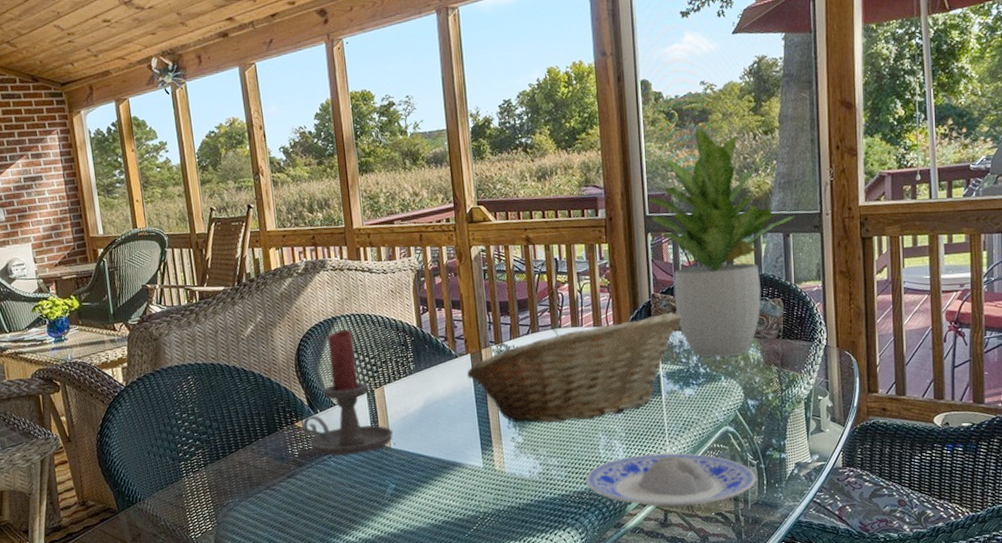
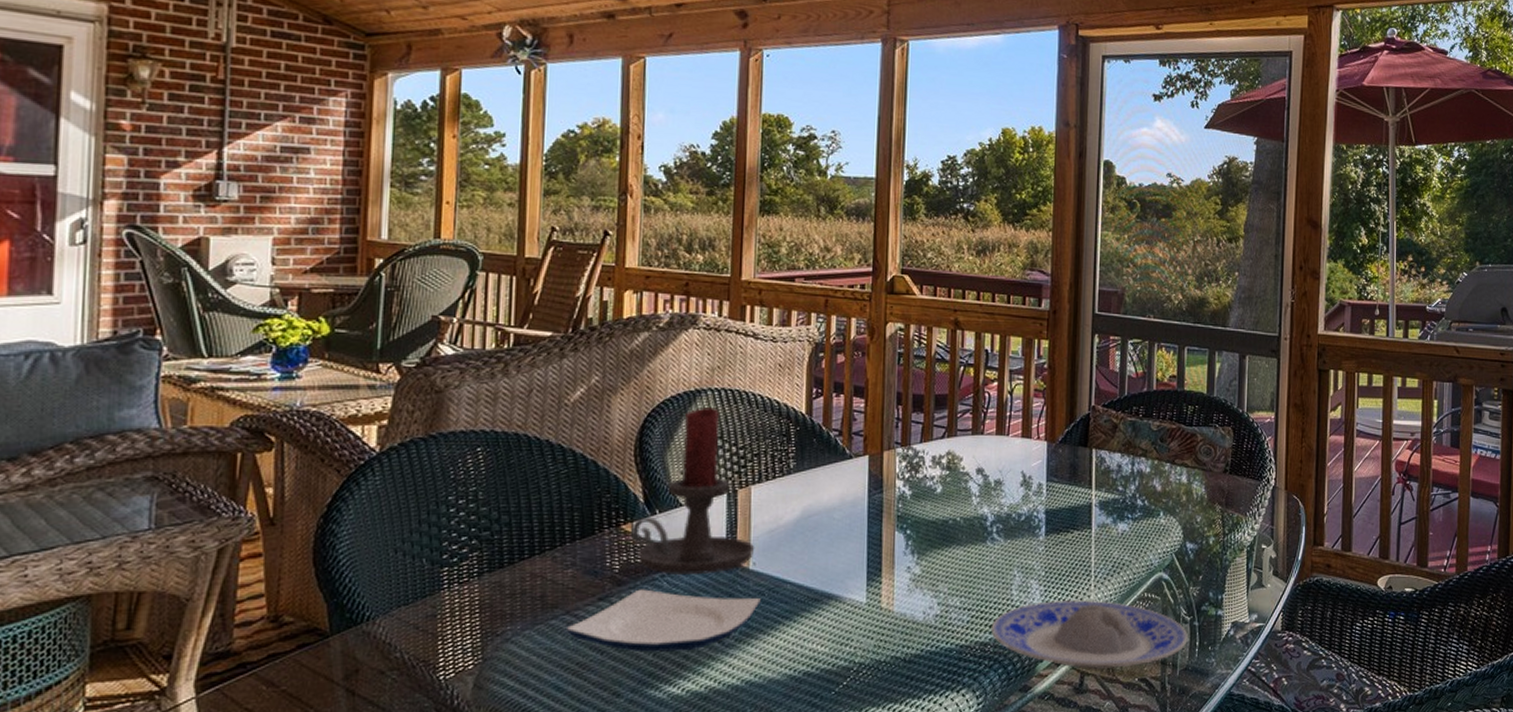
plate: none [269,467,403,513] -> present [567,589,761,652]
fruit basket: present [467,312,682,424] -> none [862,430,1123,553]
potted plant: present [648,126,795,358] -> none [1098,222,1253,490]

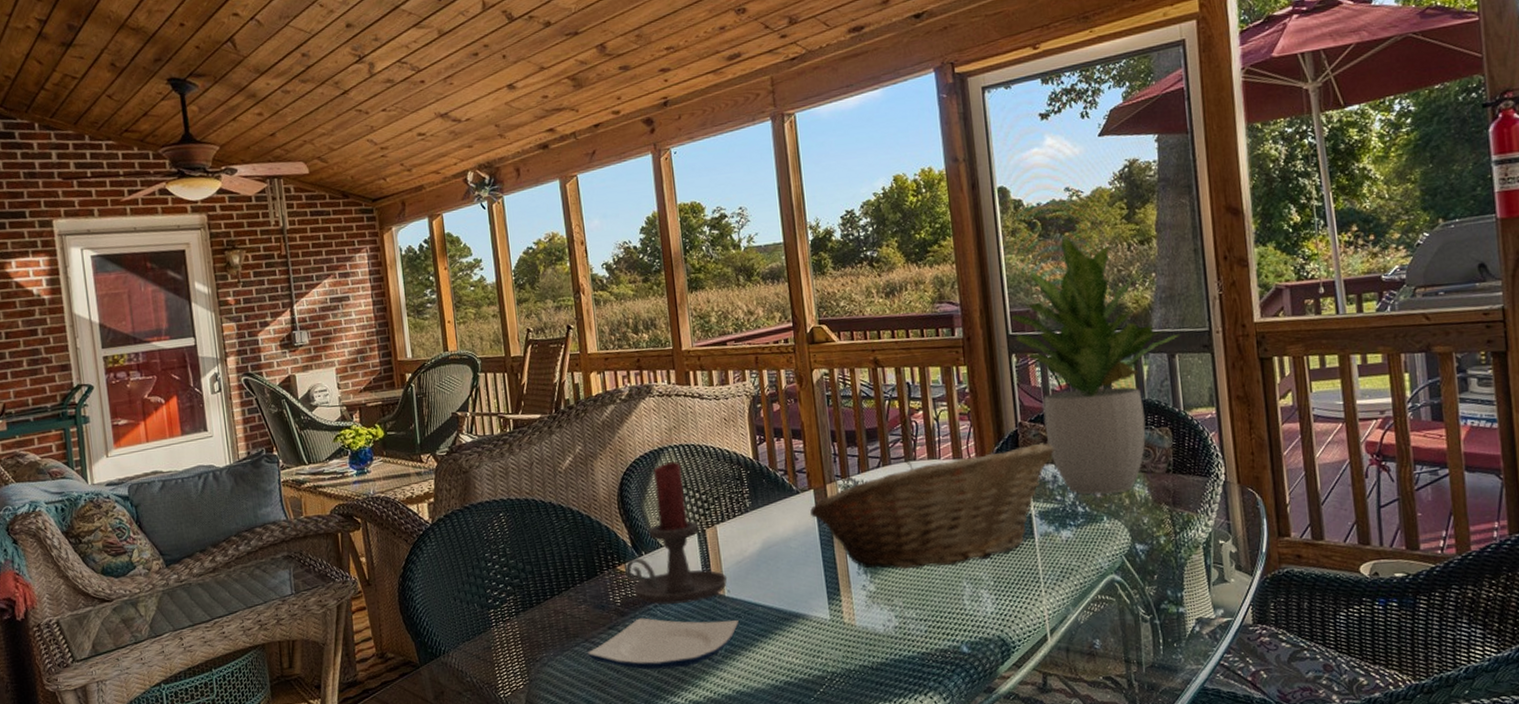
fruit basket: none [862,430,1123,553] -> present [810,443,1054,570]
plate: present [991,599,1188,670] -> none [948,605,1150,670]
potted plant: none [1098,222,1253,490] -> present [1010,236,1180,495]

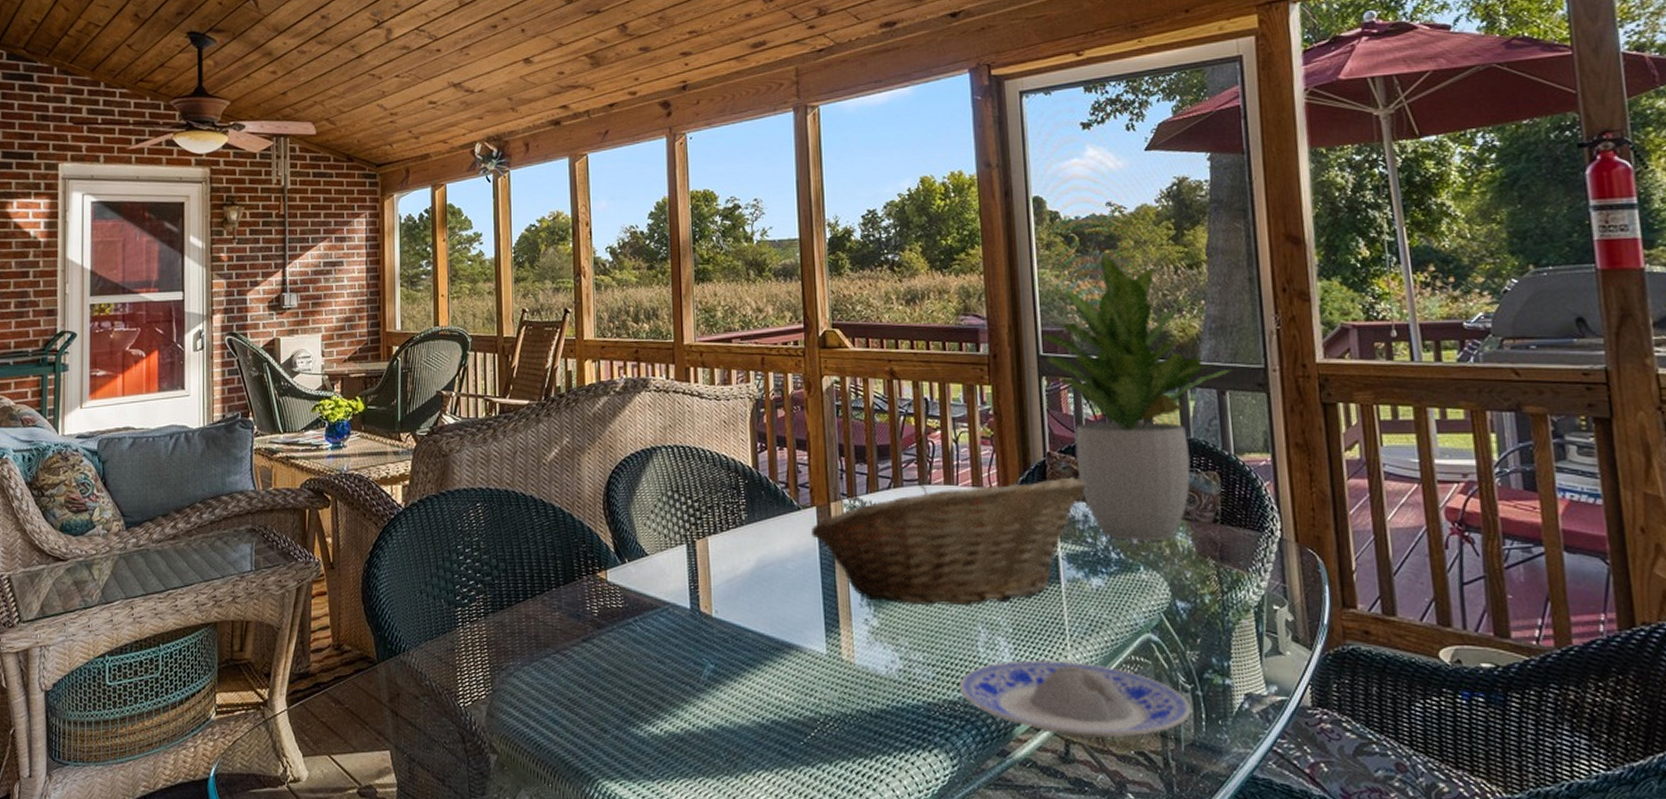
plate: present [588,618,739,670] -> none [558,632,725,693]
candle holder: present [625,461,728,605] -> none [606,463,716,620]
plate: none [948,605,1150,670] -> present [958,659,1191,739]

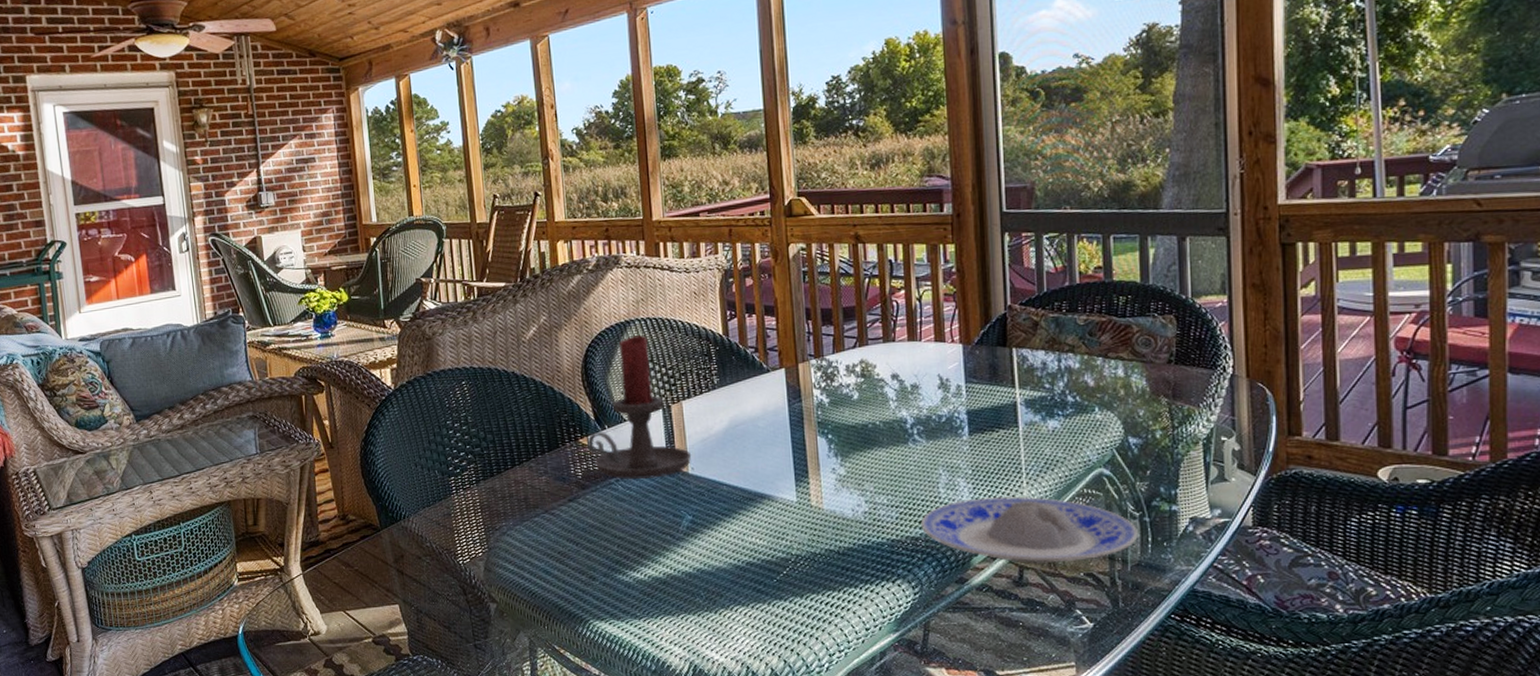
candle holder: none [606,463,716,620] -> present [587,335,692,479]
fruit basket: present [811,477,1086,606] -> none [781,327,1045,454]
potted plant: present [1042,254,1232,542] -> none [1005,107,1193,385]

